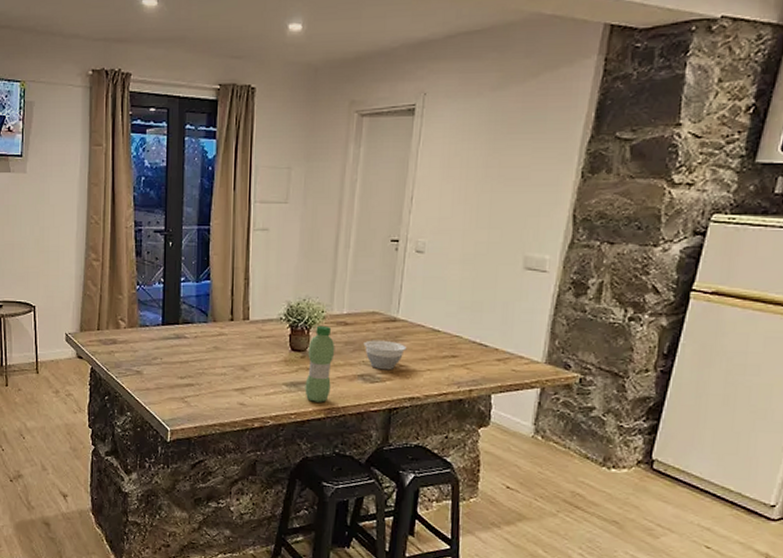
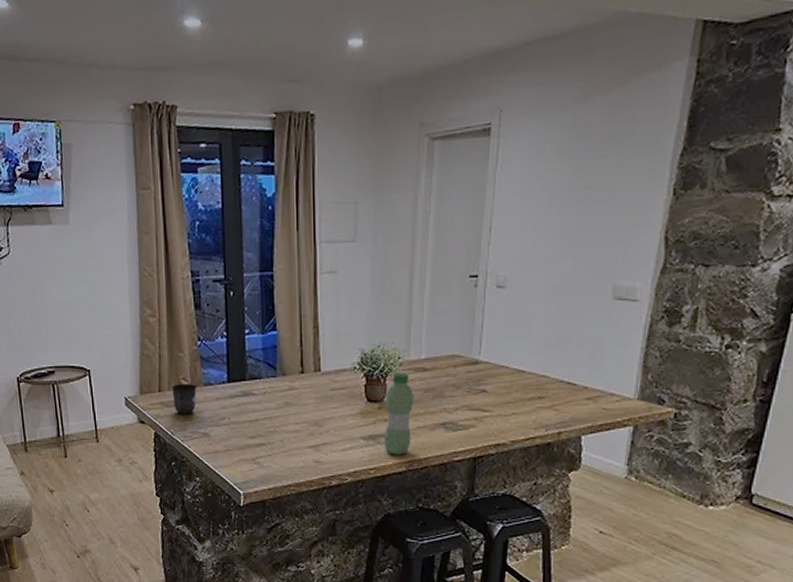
mug: none [109,323,134,353] -> present [171,383,197,414]
bowl: present [363,340,407,370] -> none [444,385,490,417]

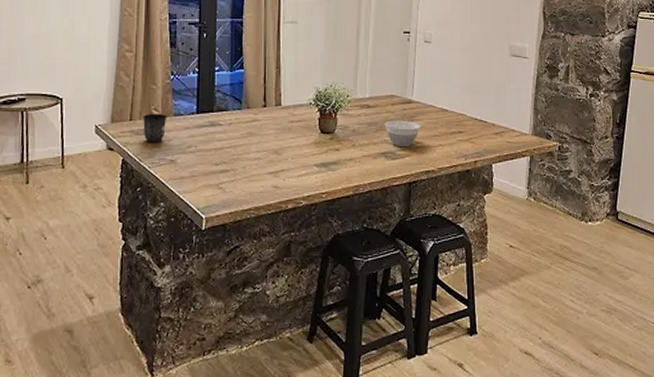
water bottle: present [383,373,414,455] -> none [334,109,360,181]
bowl: none [444,385,490,417] -> present [384,120,421,147]

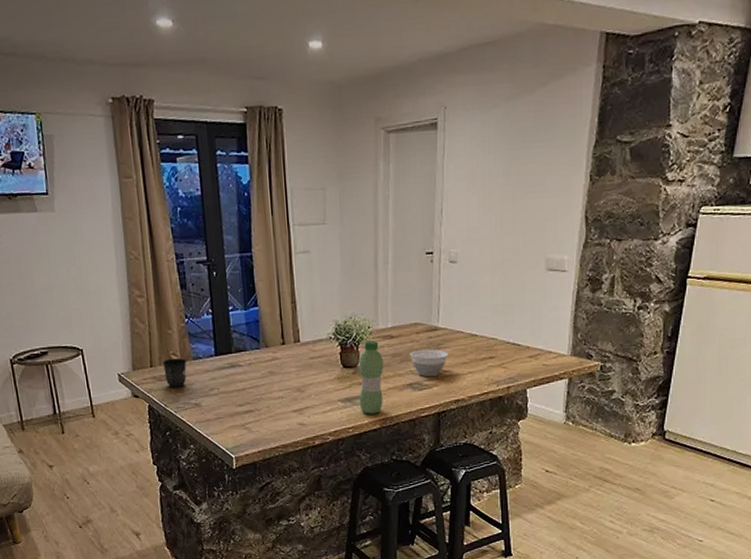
water bottle: none [334,109,360,181] -> present [358,340,384,414]

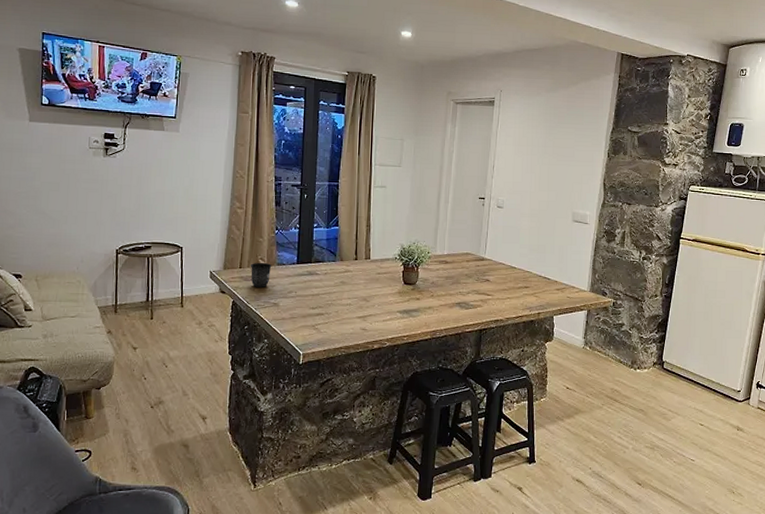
water bottle: present [358,340,384,414] -> none [415,264,438,326]
bowl: present [409,349,449,377] -> none [460,275,492,299]

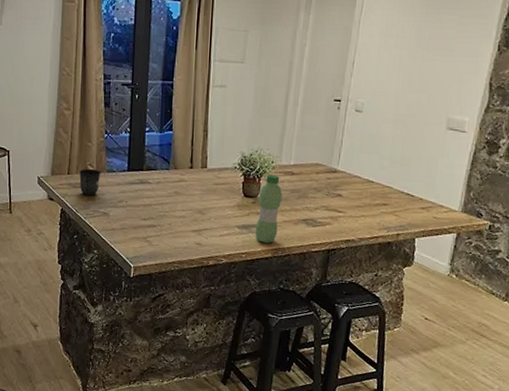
water bottle: none [415,264,438,326] -> present [255,174,283,243]

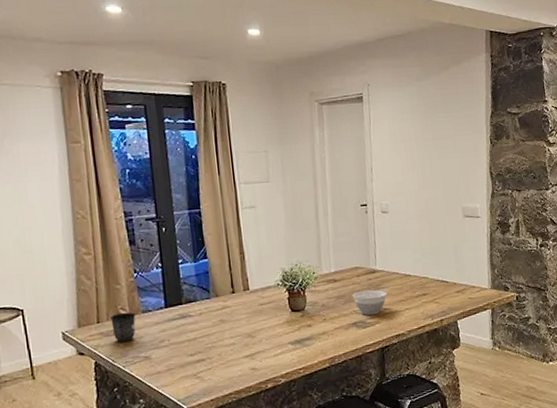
water bottle: present [255,174,283,243] -> none [306,285,331,354]
bowl: none [307,188,345,216] -> present [352,289,387,316]

